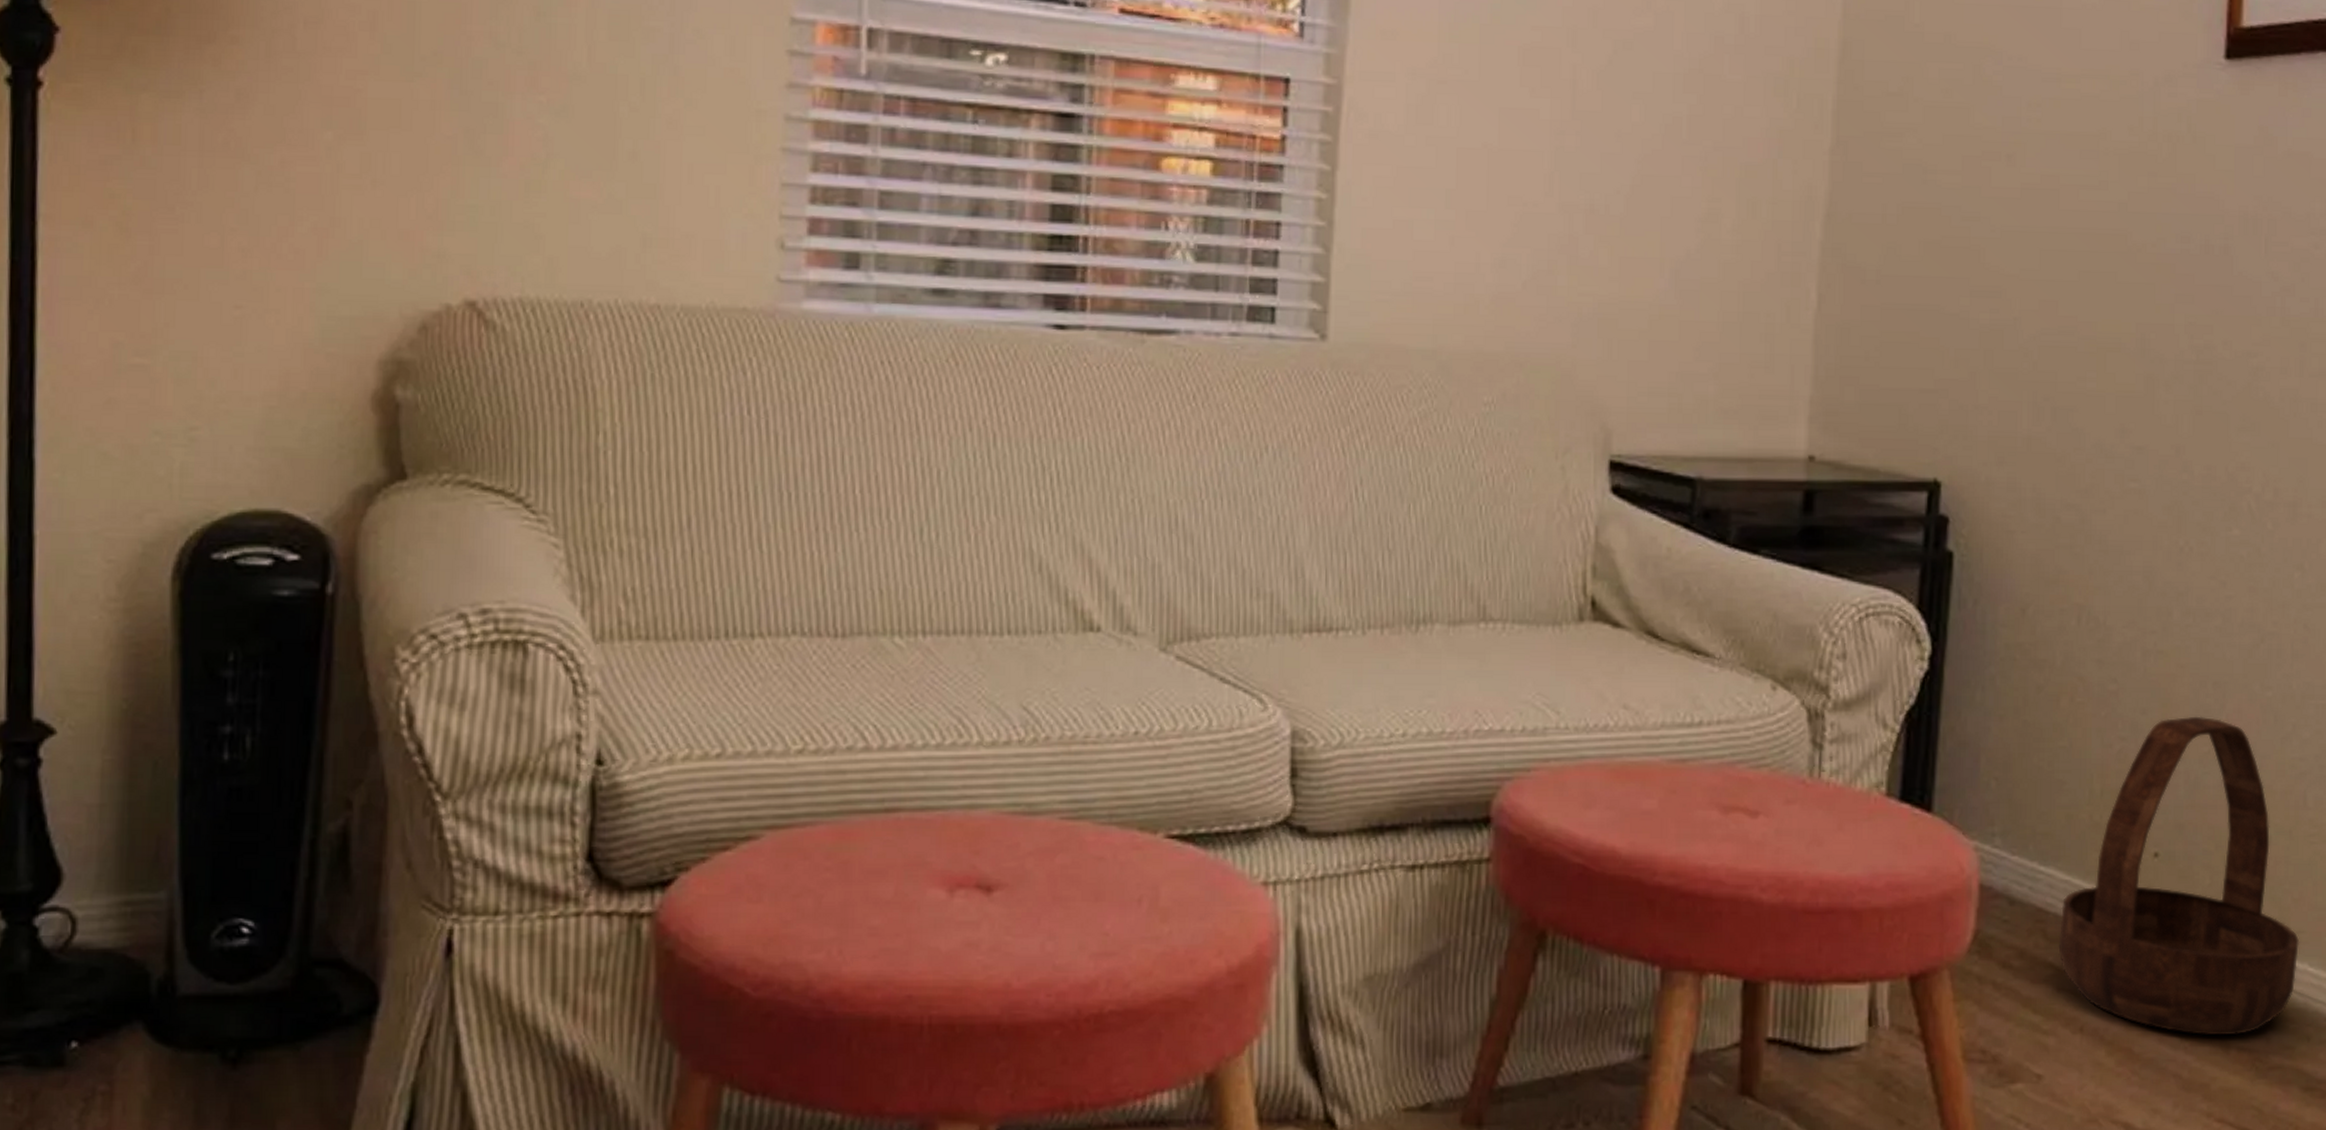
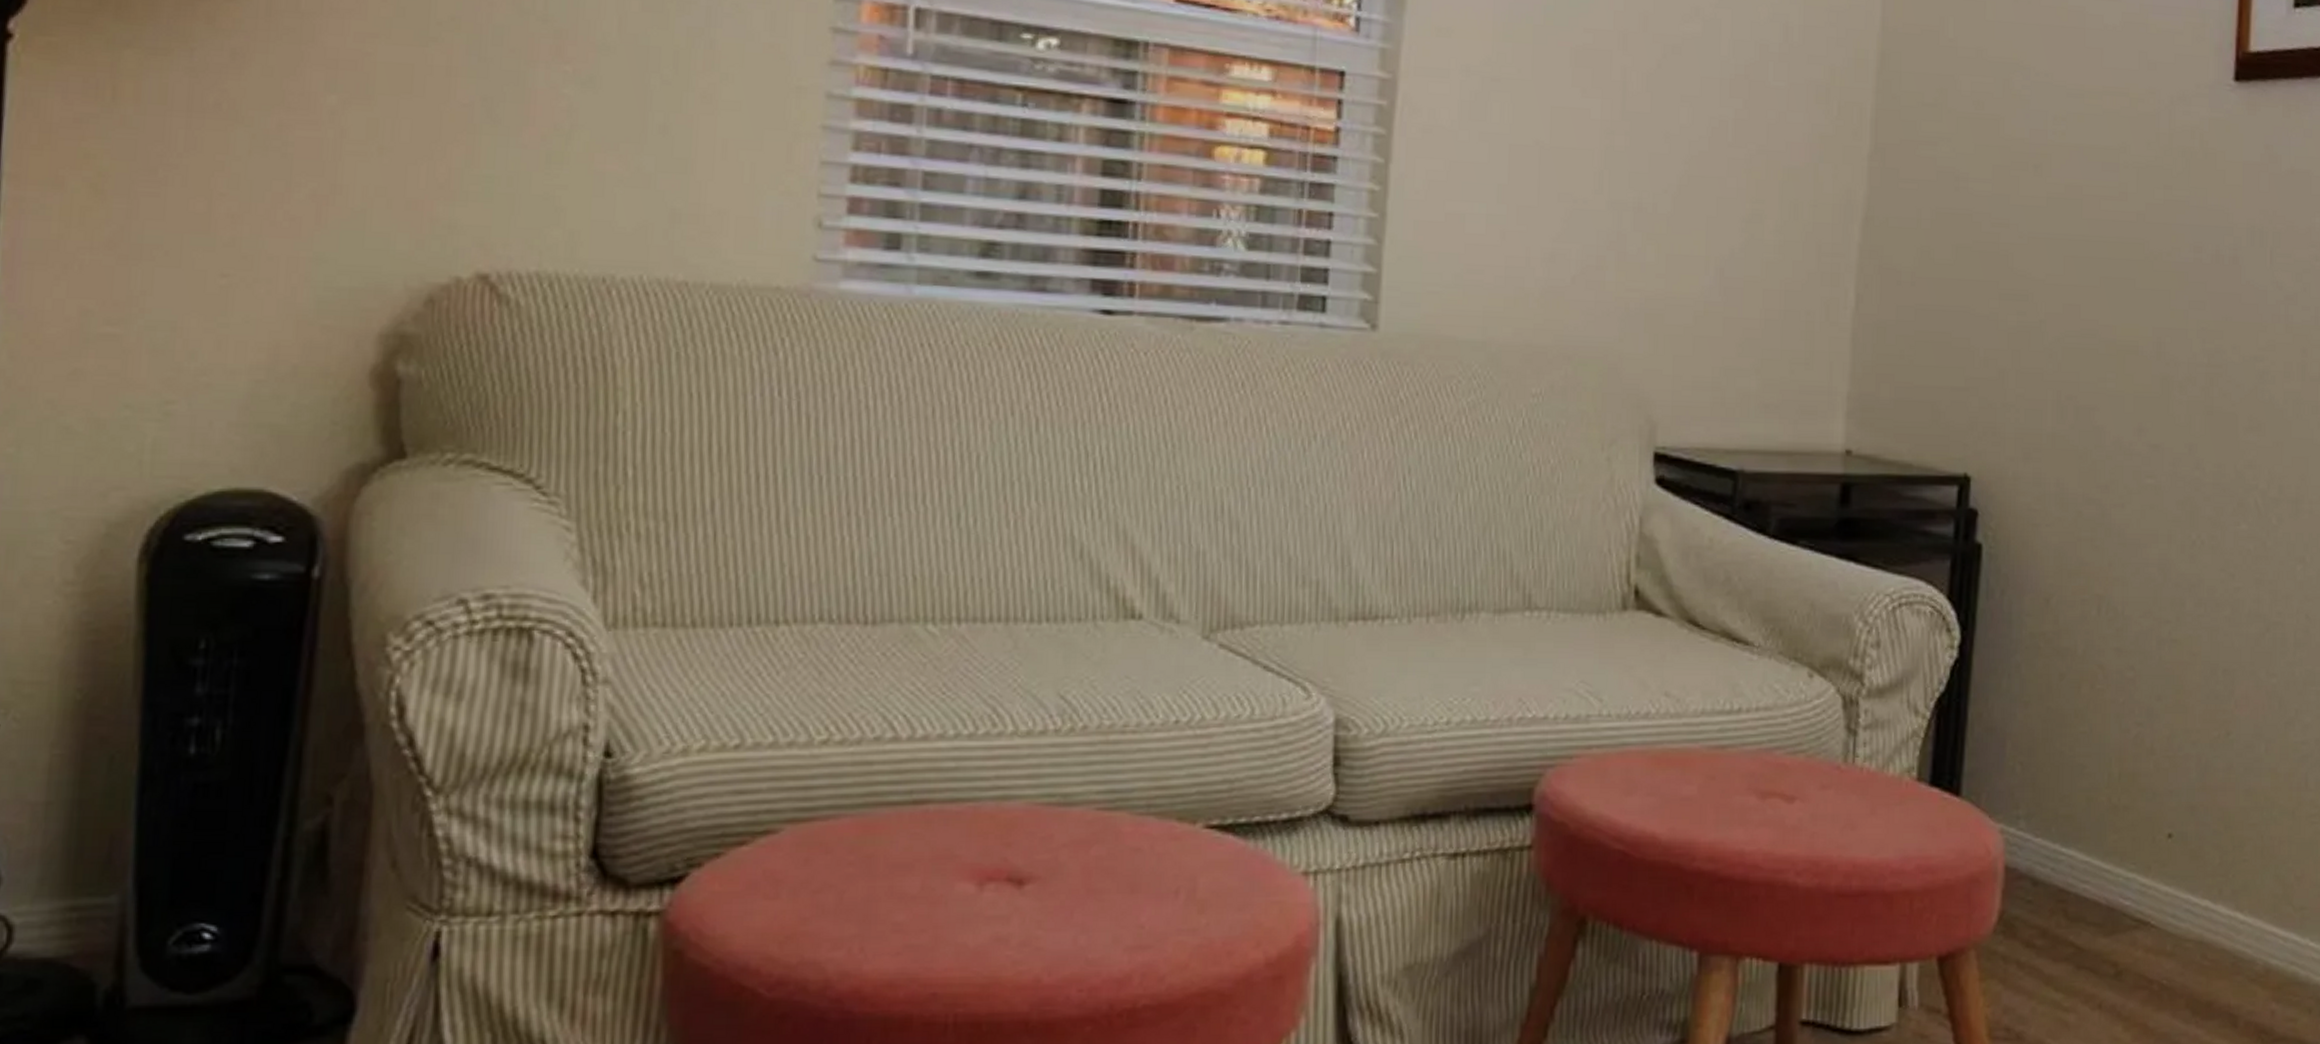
basket: present [2058,716,2300,1036] -> none [2079,702,2302,1010]

